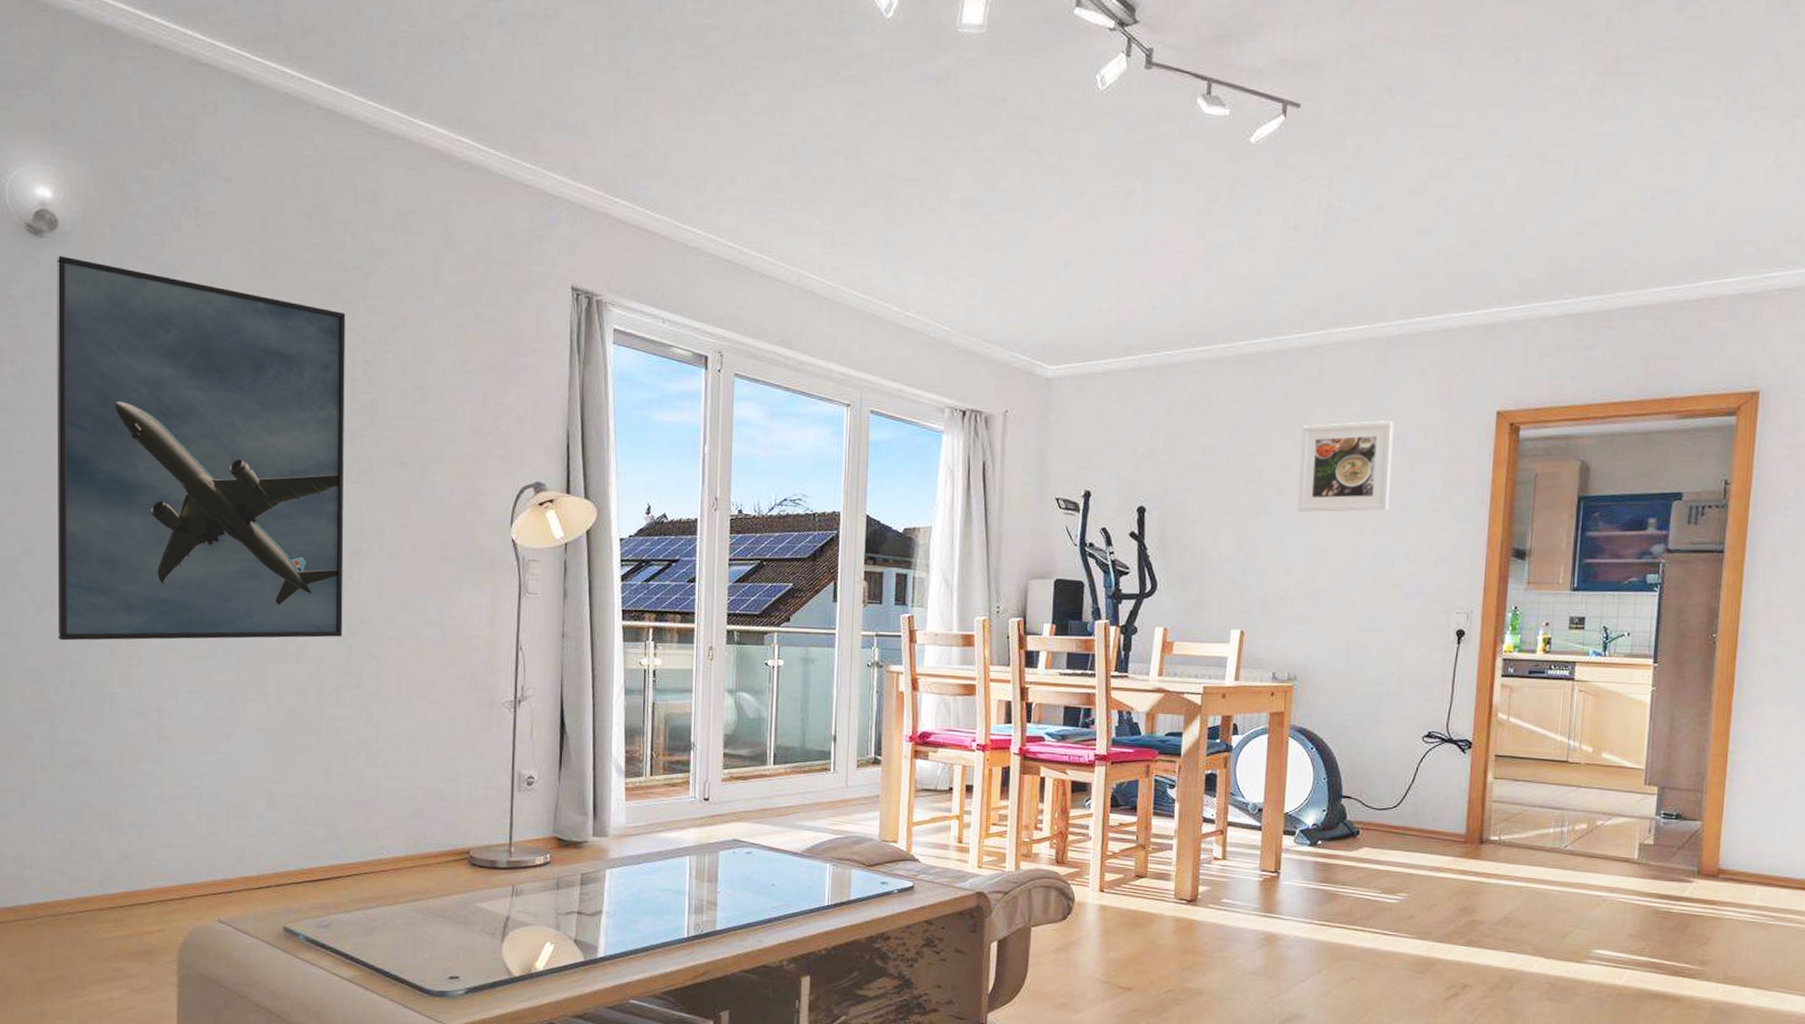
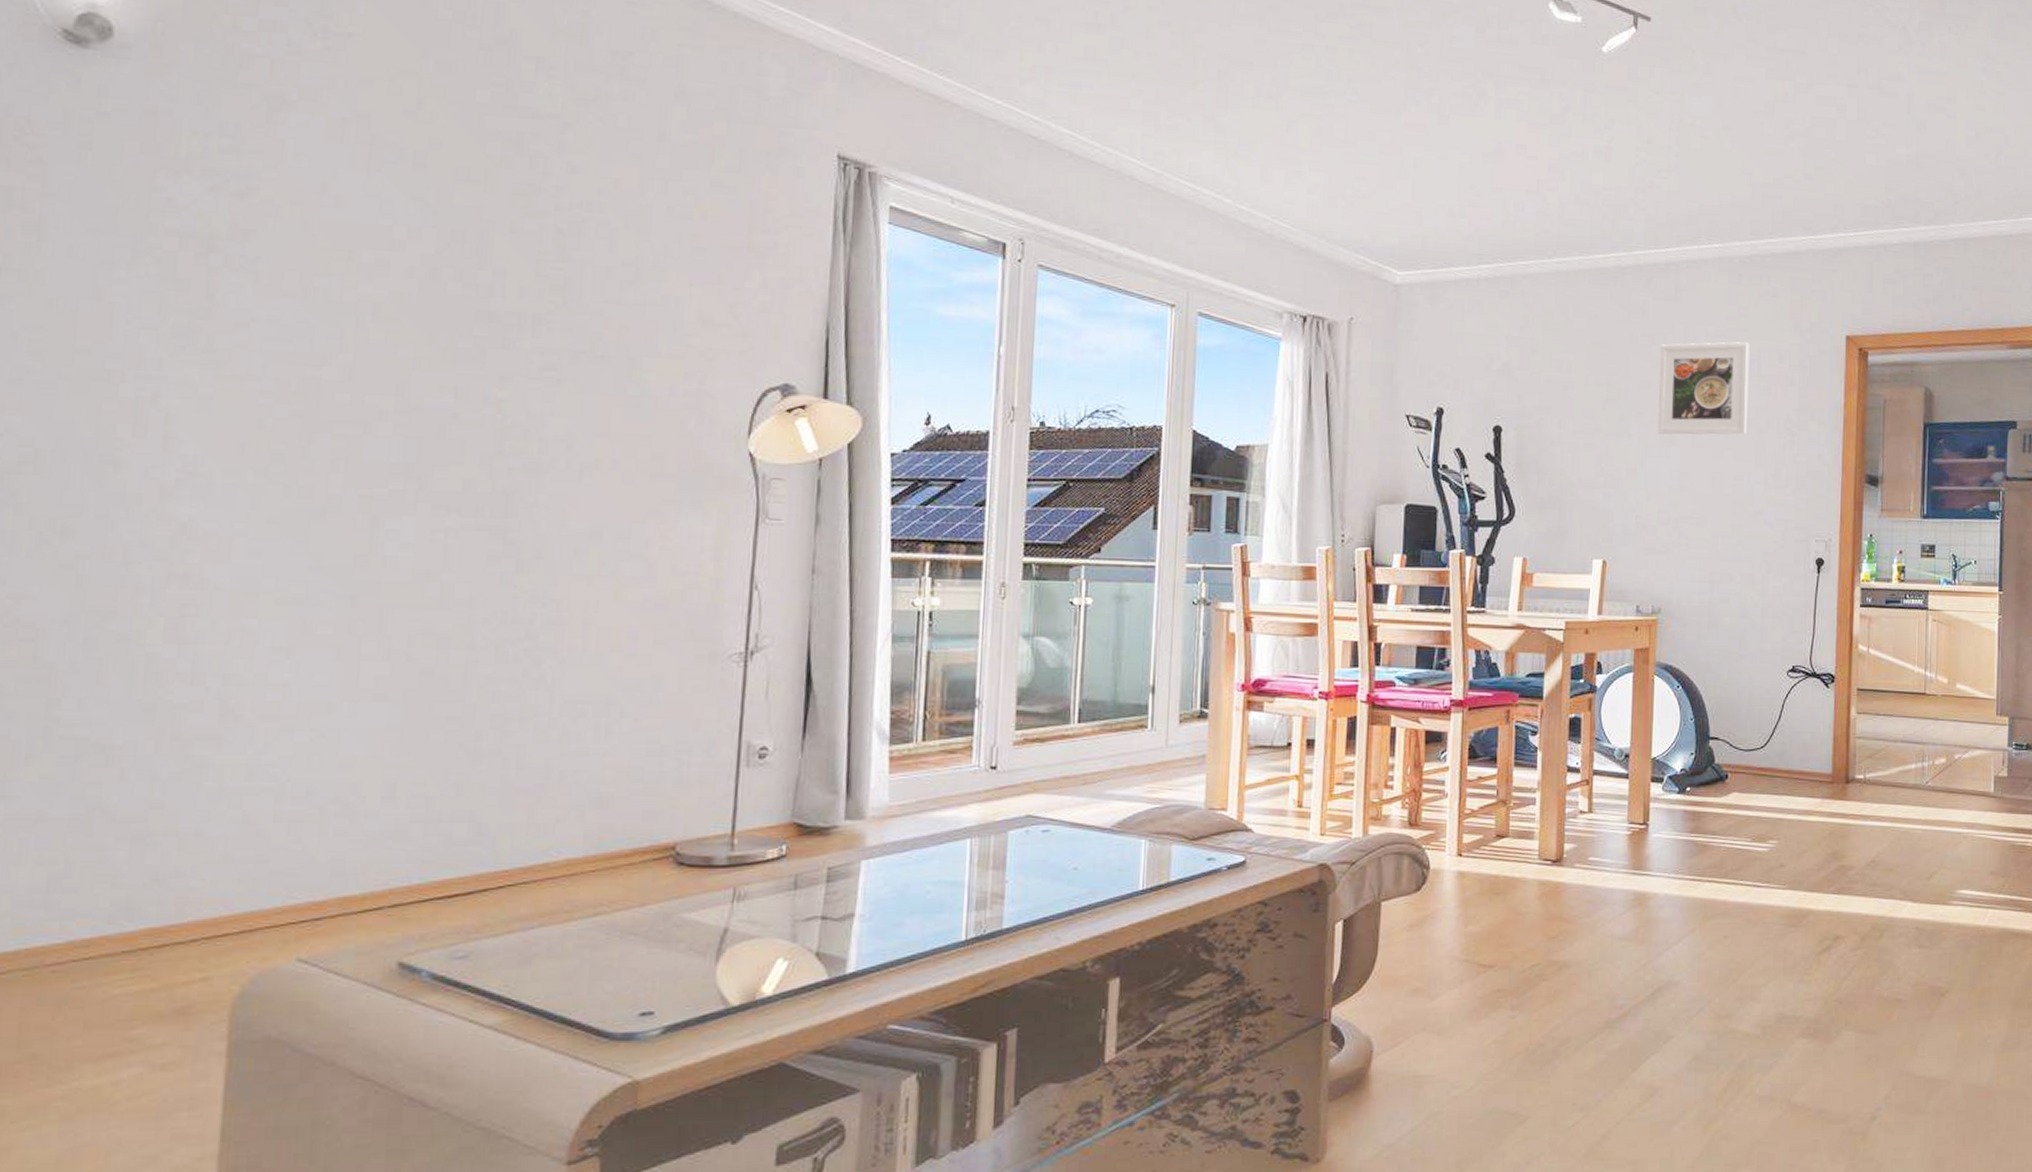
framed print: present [57,256,346,641] -> none [70,73,533,583]

